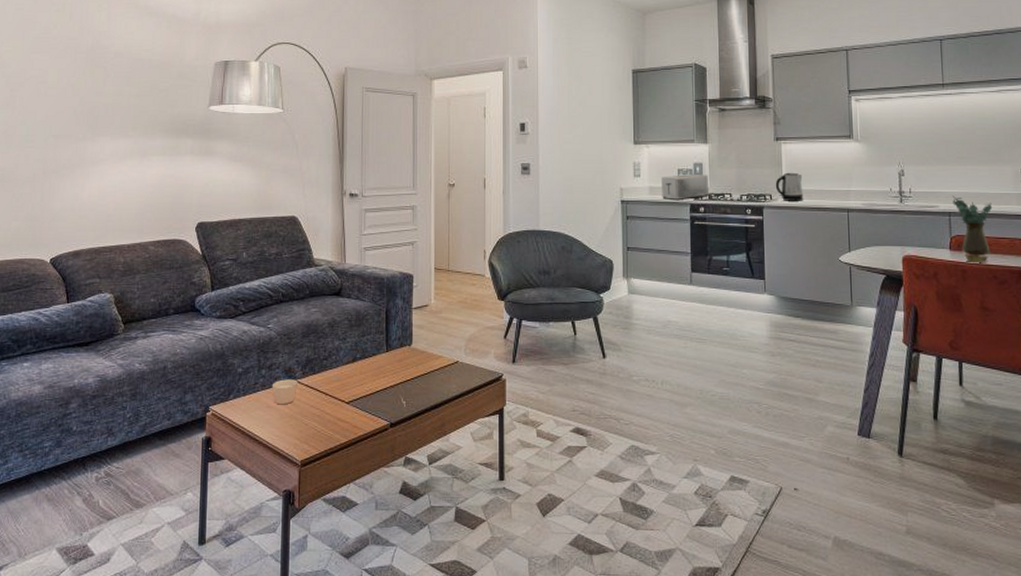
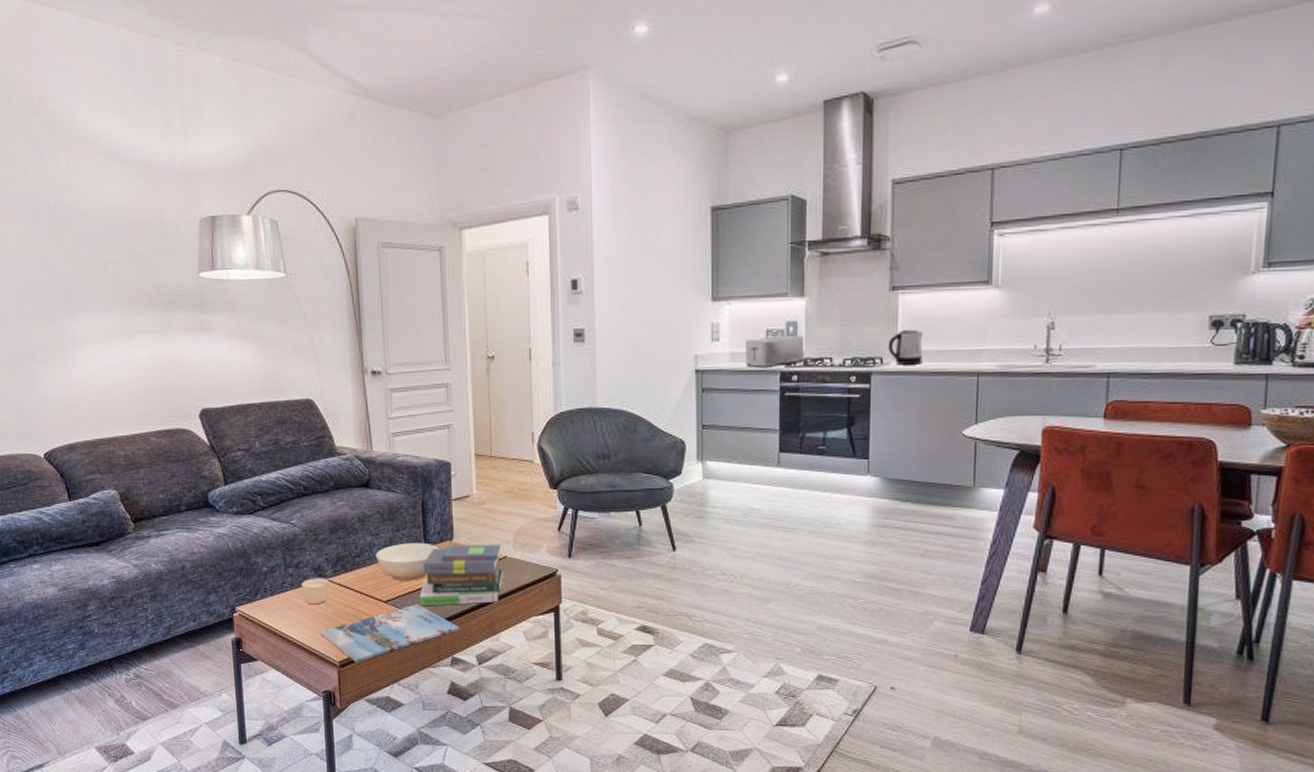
magazine: none [286,405,414,462] -> present [321,604,460,662]
bowl: none [341,347,399,383] -> present [375,542,439,581]
books: none [378,350,455,408] -> present [419,545,503,607]
vase: present [952,195,993,263] -> none [1114,352,1166,434]

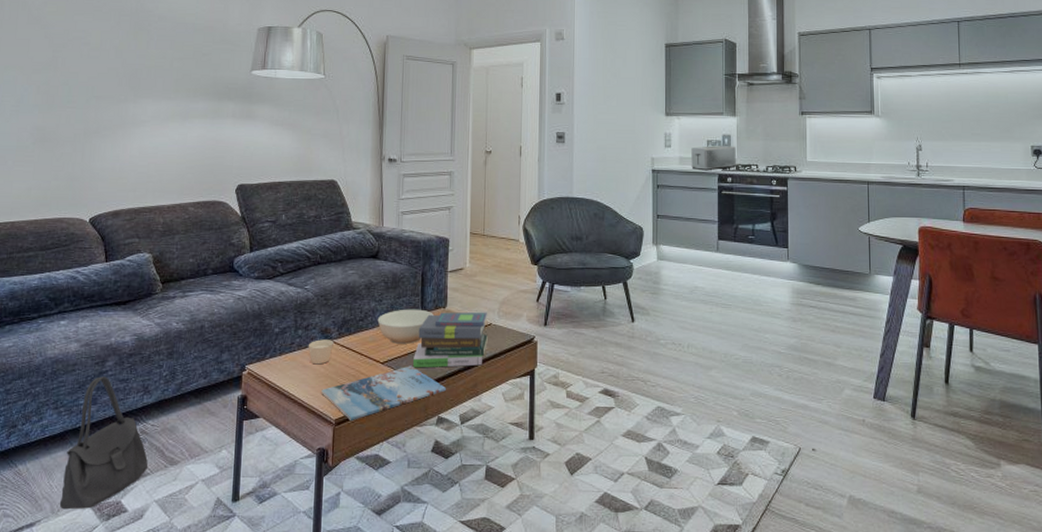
handbag: none [63,621,148,752] -> present [59,376,149,510]
kettle: present [888,329,923,365] -> none [799,145,826,173]

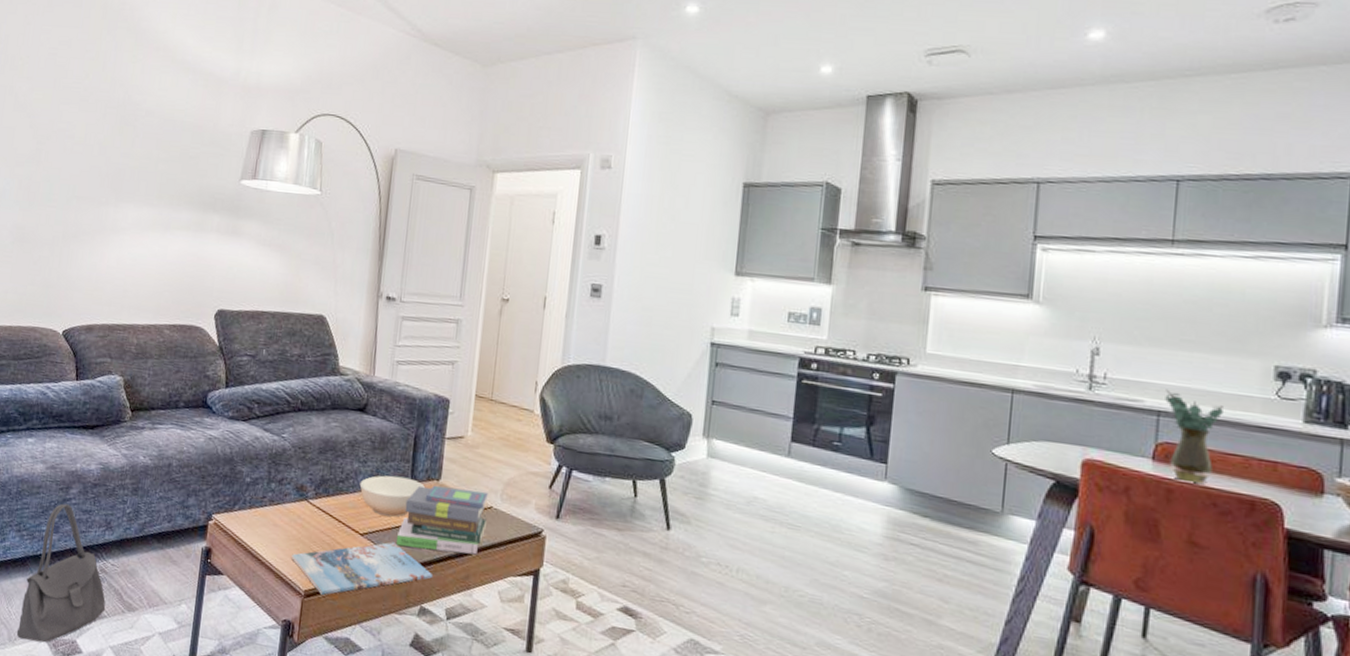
candle: present [308,339,334,365] -> none [280,497,309,526]
toaster: present [691,145,737,171] -> none [764,319,827,352]
vase: none [966,170,1004,235] -> present [1165,389,1225,485]

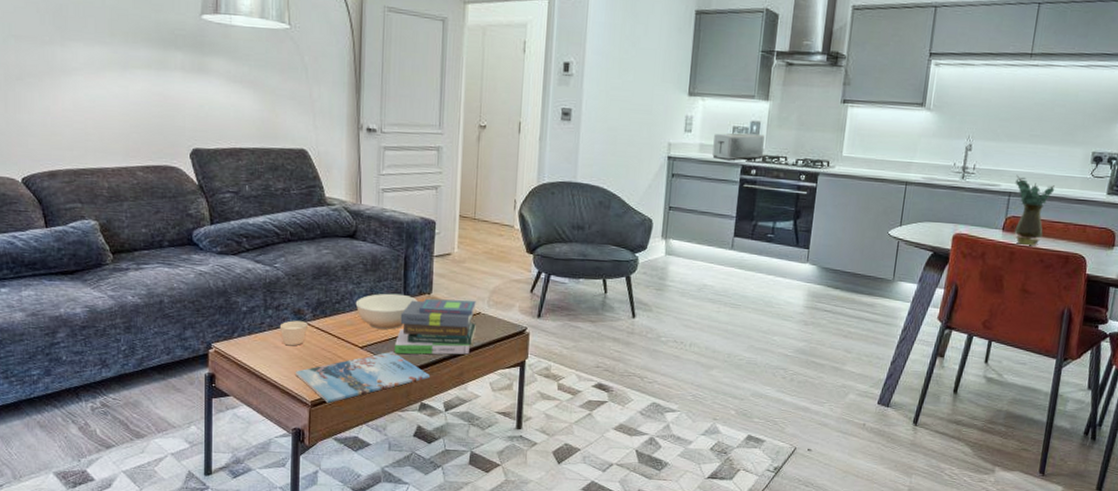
handbag: present [16,503,106,643] -> none [21,348,113,476]
candle: none [280,497,309,526] -> present [279,320,308,346]
toaster: none [764,319,827,352] -> present [712,132,765,161]

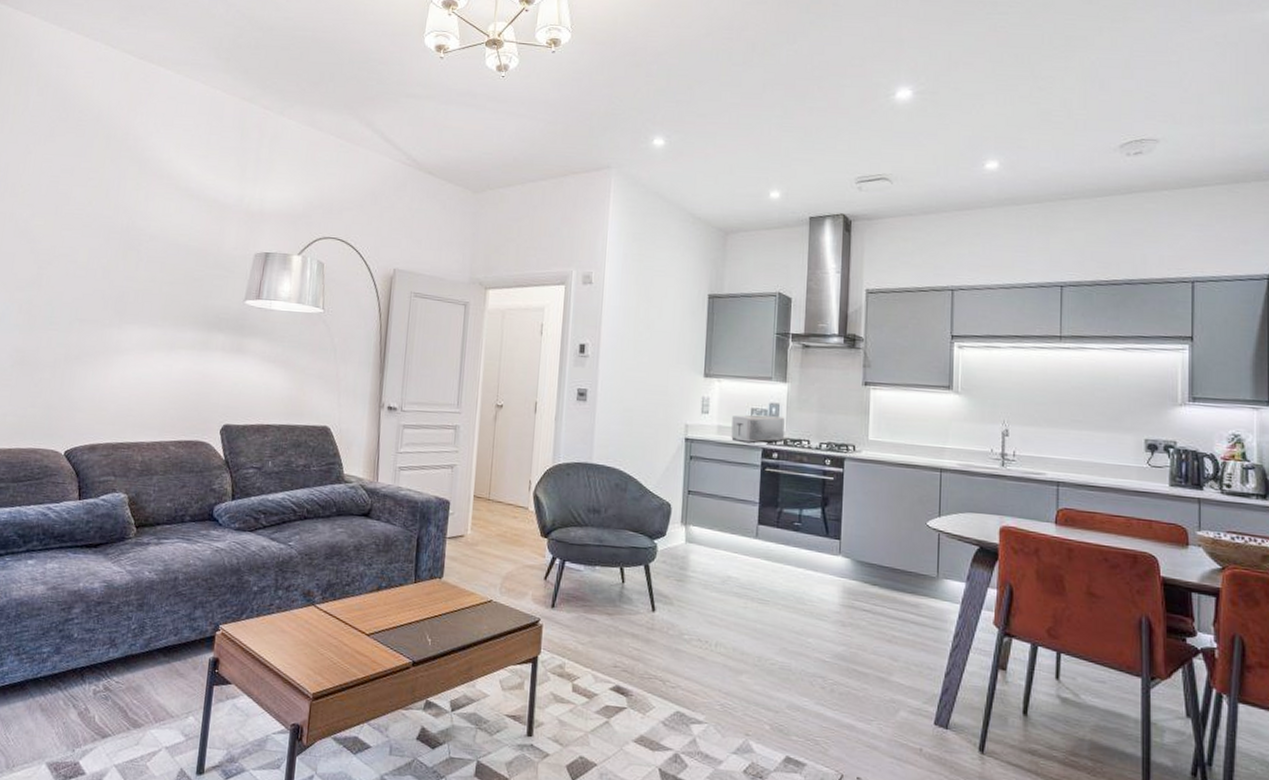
candle: present [279,320,308,346] -> none [288,603,316,631]
magazine: present [296,351,431,403] -> none [299,640,438,696]
bowl: present [355,293,417,329] -> none [365,576,428,616]
books: present [393,298,476,355] -> none [401,583,488,647]
vase: present [1014,175,1055,246] -> none [1062,463,1109,543]

